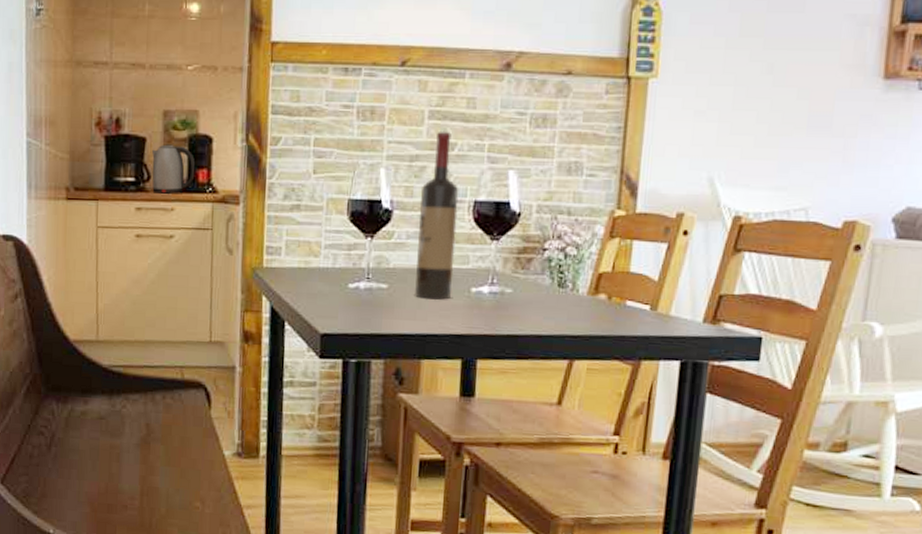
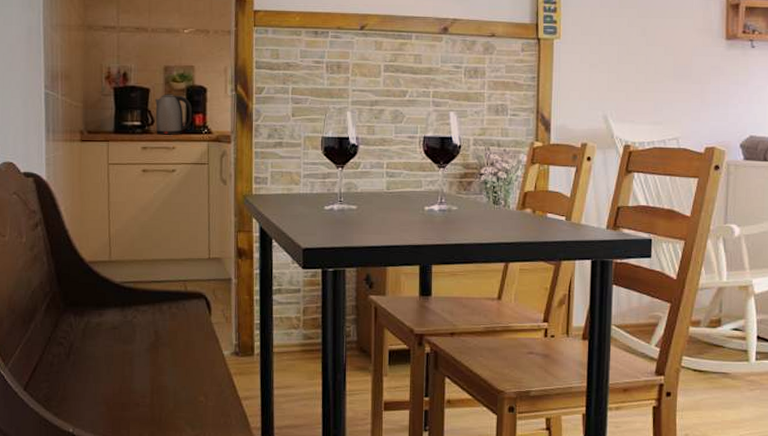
wine bottle: present [415,131,459,301] -> none [379,81,411,218]

